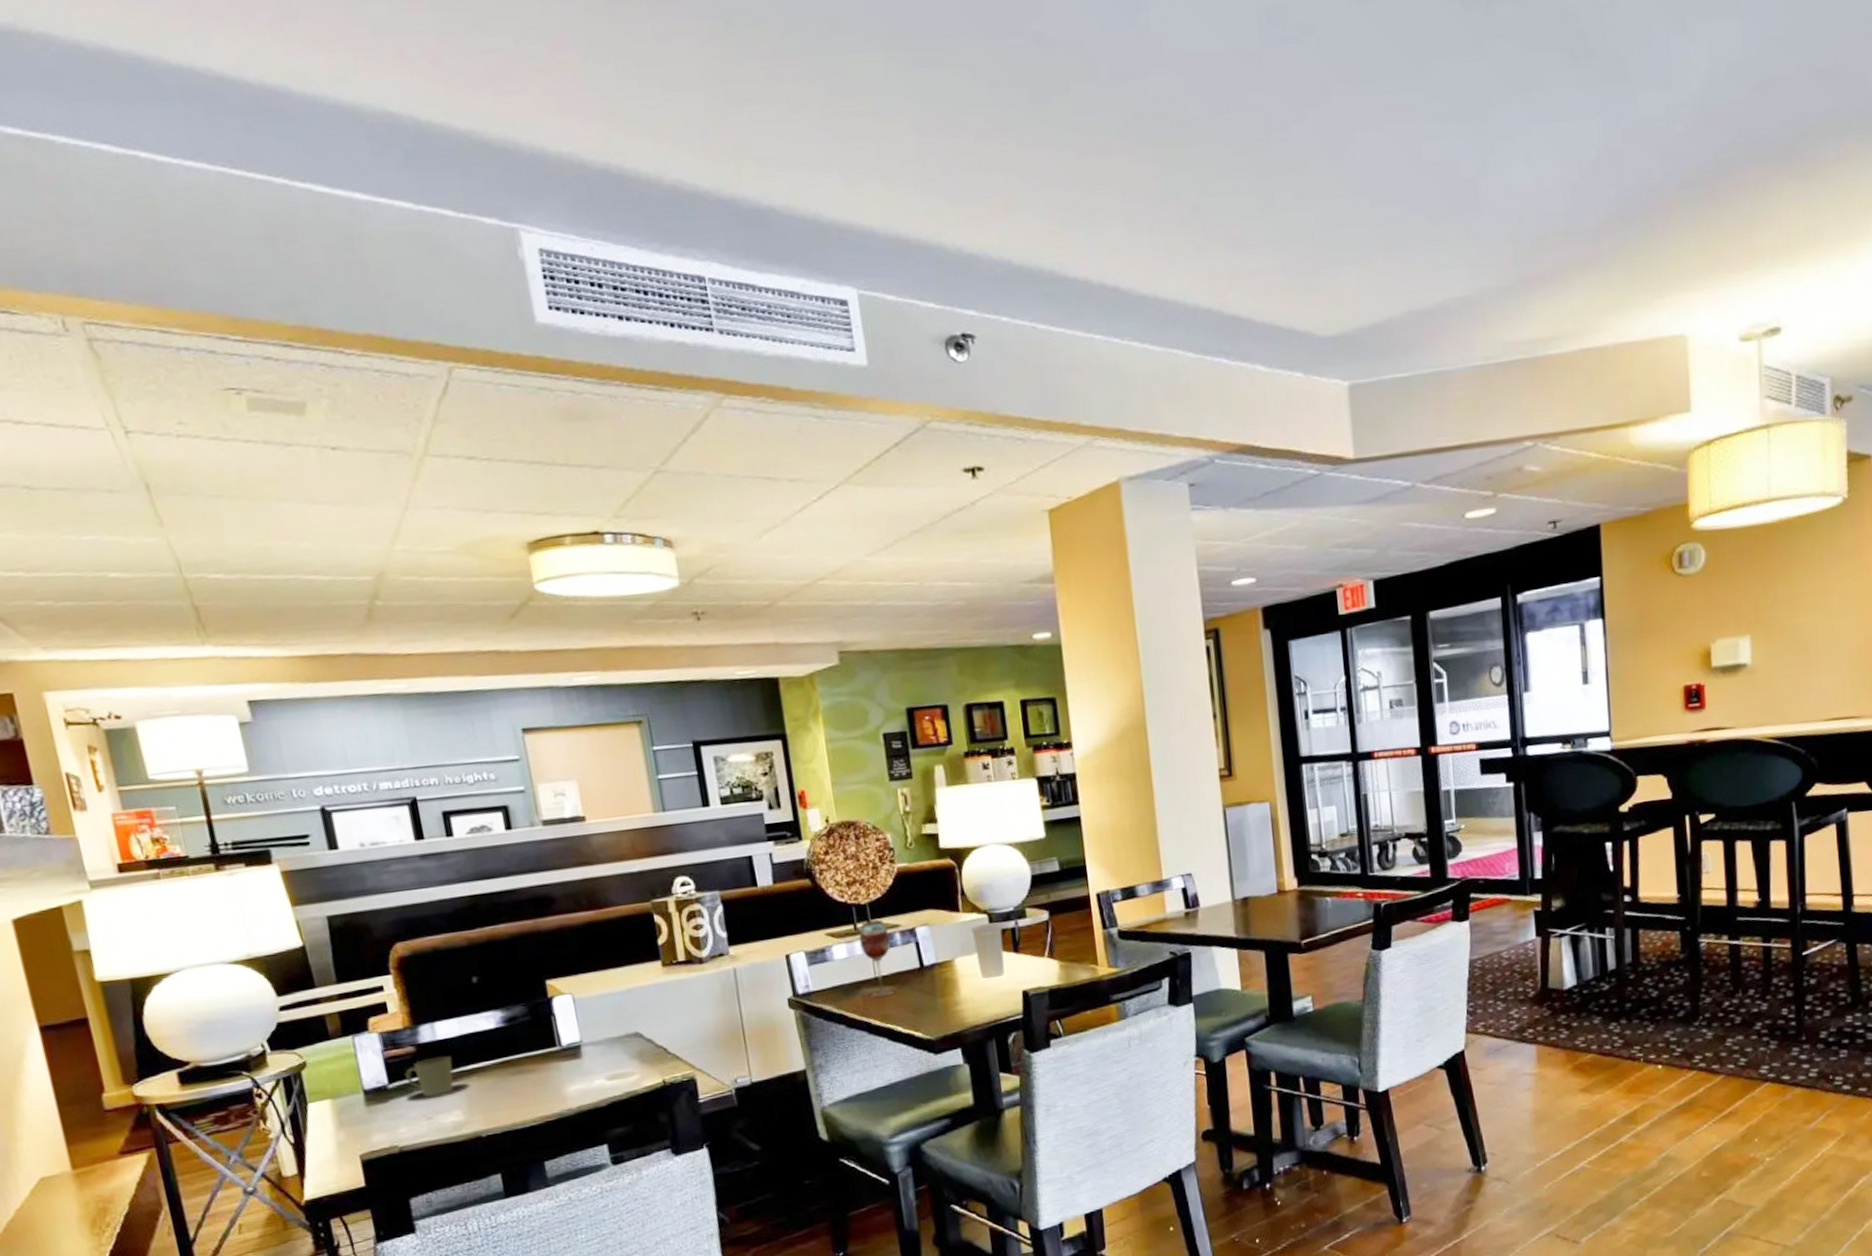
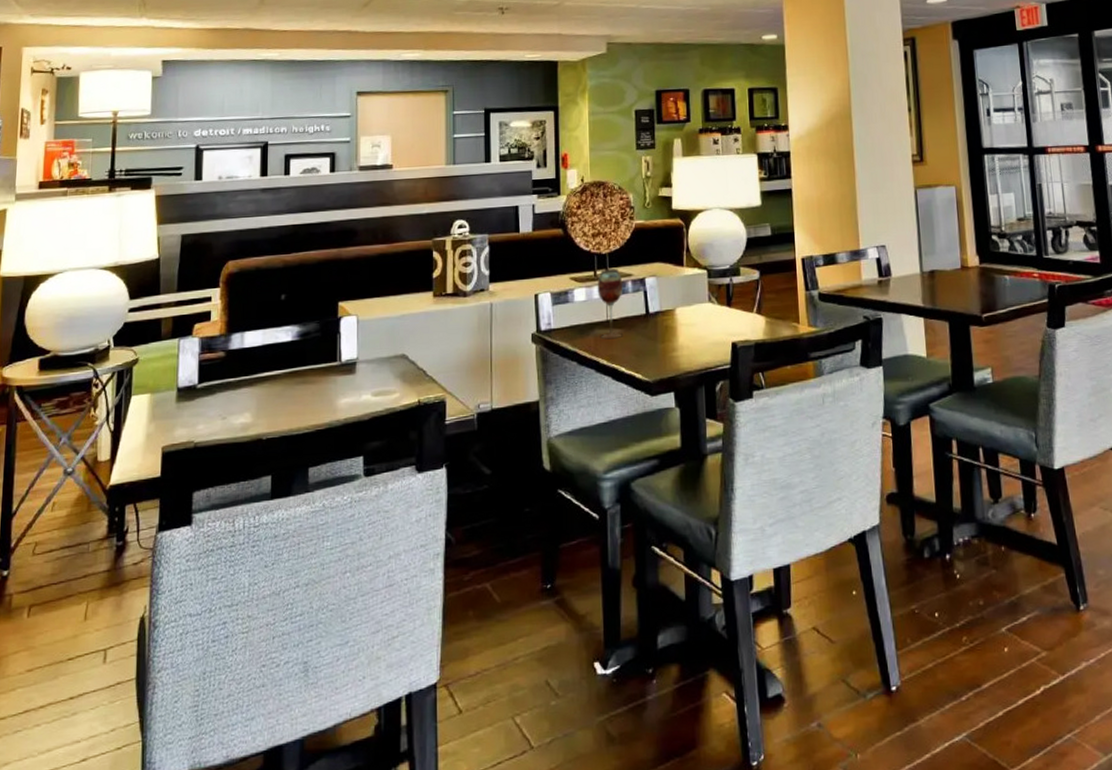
cup: present [405,1055,470,1102] -> none [208,362,262,402]
cup: present [971,922,1005,980] -> none [692,278,719,330]

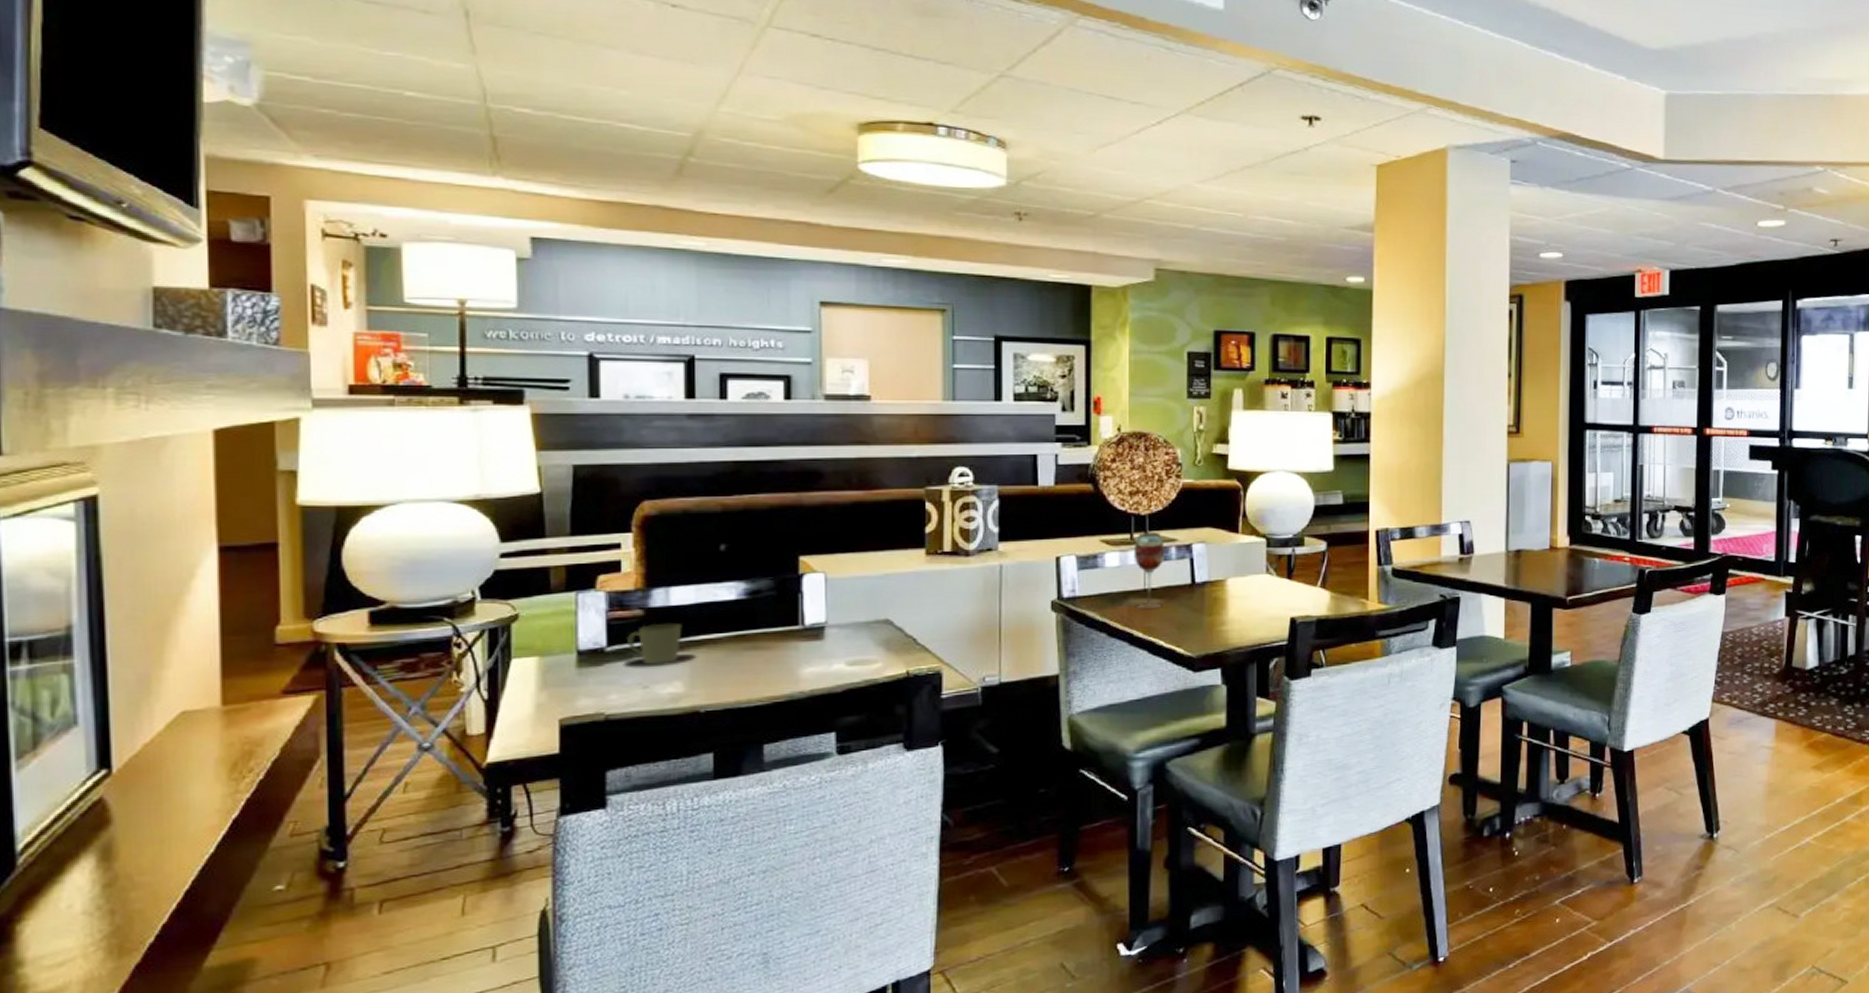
cup: none [208,362,262,402] -> present [622,622,697,669]

